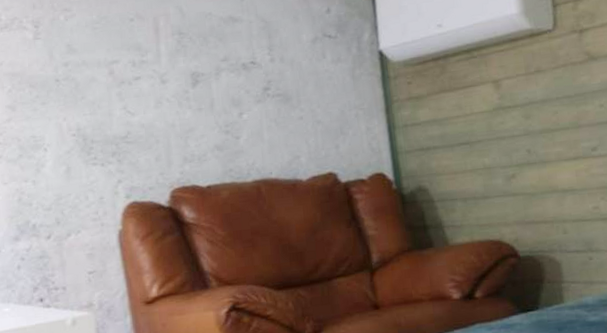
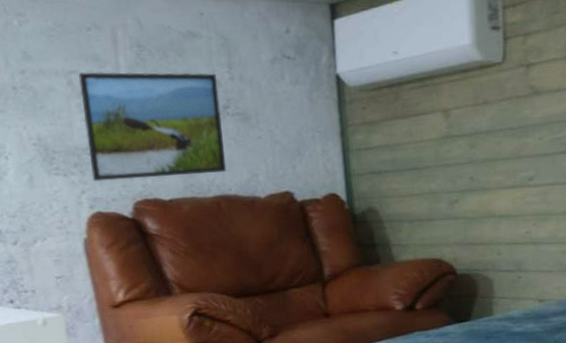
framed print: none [119,56,267,170] -> present [78,71,227,182]

